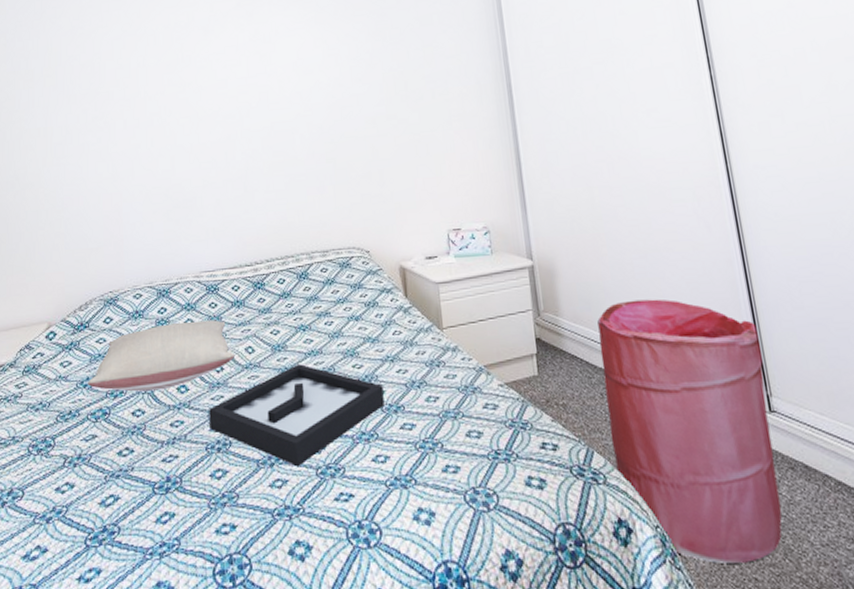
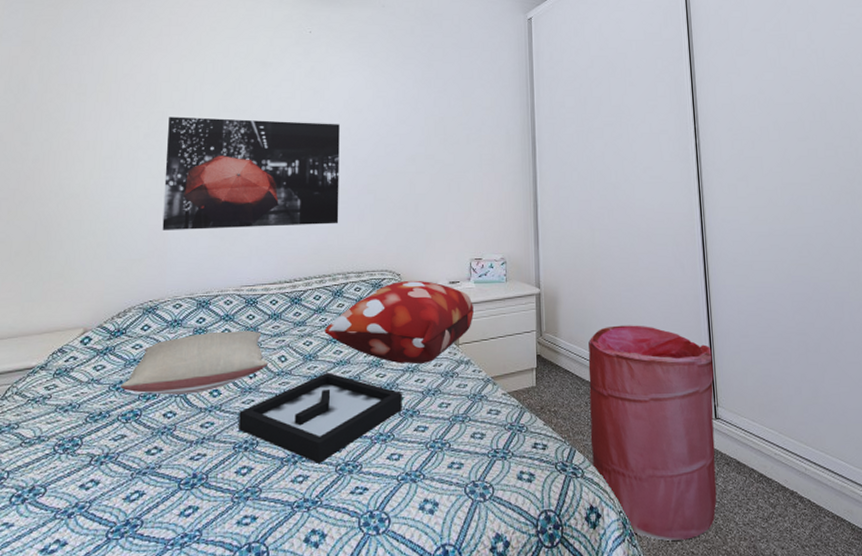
wall art: none [114,88,298,216] -> present [162,116,340,230]
decorative pillow: none [291,257,457,353] -> present [324,280,474,365]

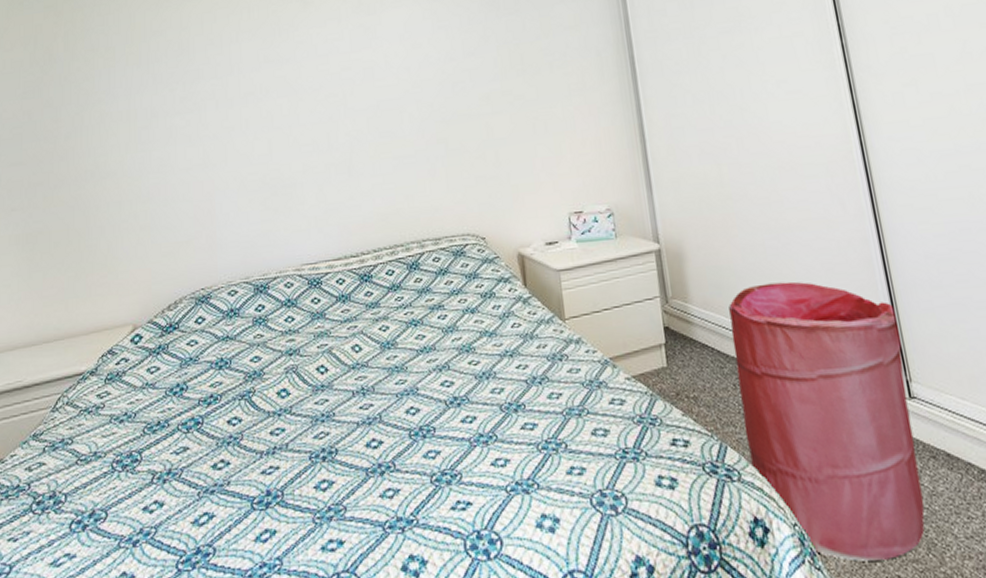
pillow: present [120,330,269,395] -> none [178,316,341,398]
wall art: present [162,116,340,230] -> none [205,64,407,206]
decorative tray: present [239,373,402,463] -> none [312,362,504,473]
decorative pillow: present [324,280,474,365] -> none [401,243,580,348]

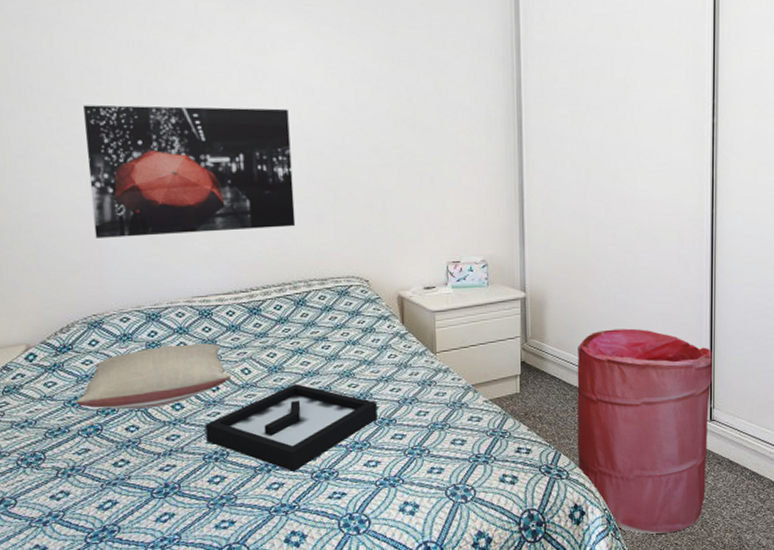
pillow: none [178,316,341,398] -> present [76,343,232,410]
wall art: none [205,64,407,206] -> present [83,104,296,238]
decorative tray: none [312,362,504,473] -> present [205,384,378,471]

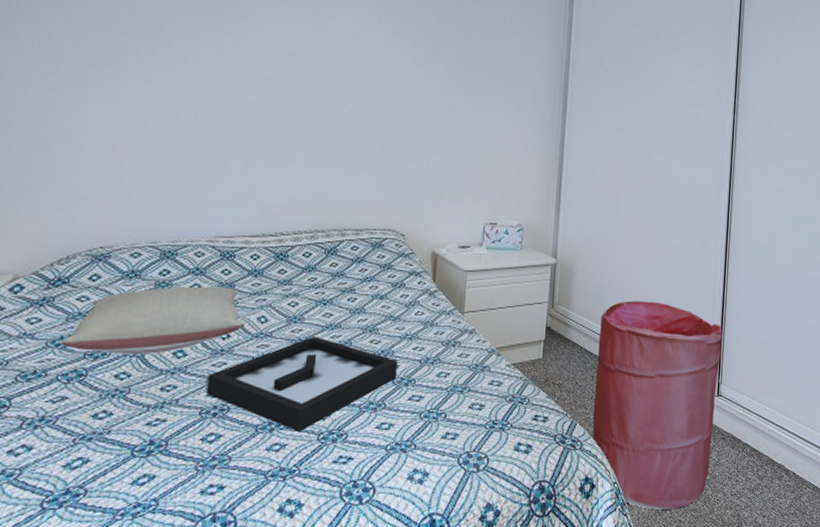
wall art: present [83,104,296,238] -> none [118,30,345,175]

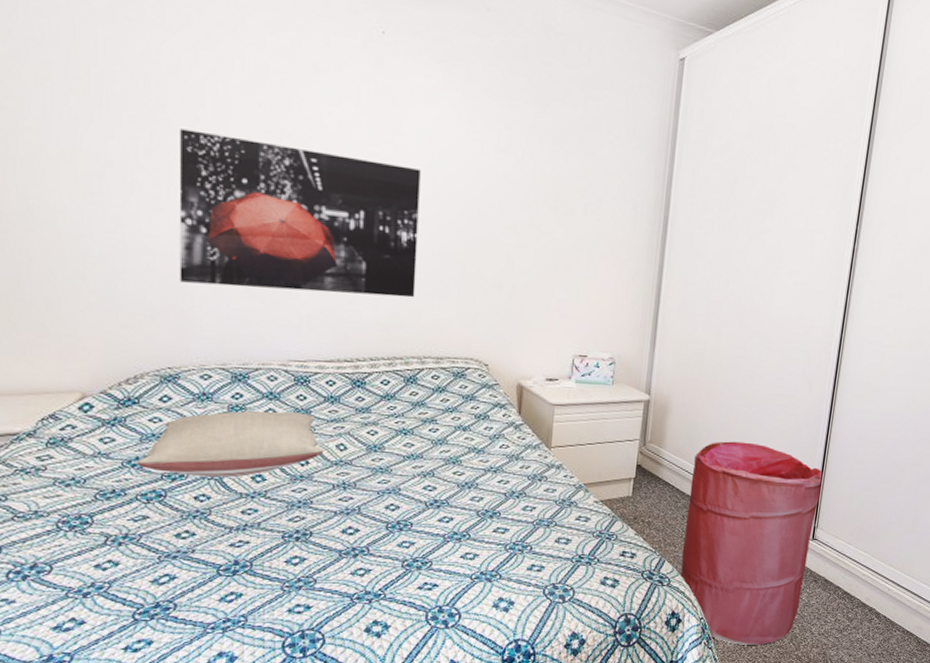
wall art: none [118,30,345,175] -> present [179,128,421,298]
decorative tray: present [207,336,398,431] -> none [288,466,482,558]

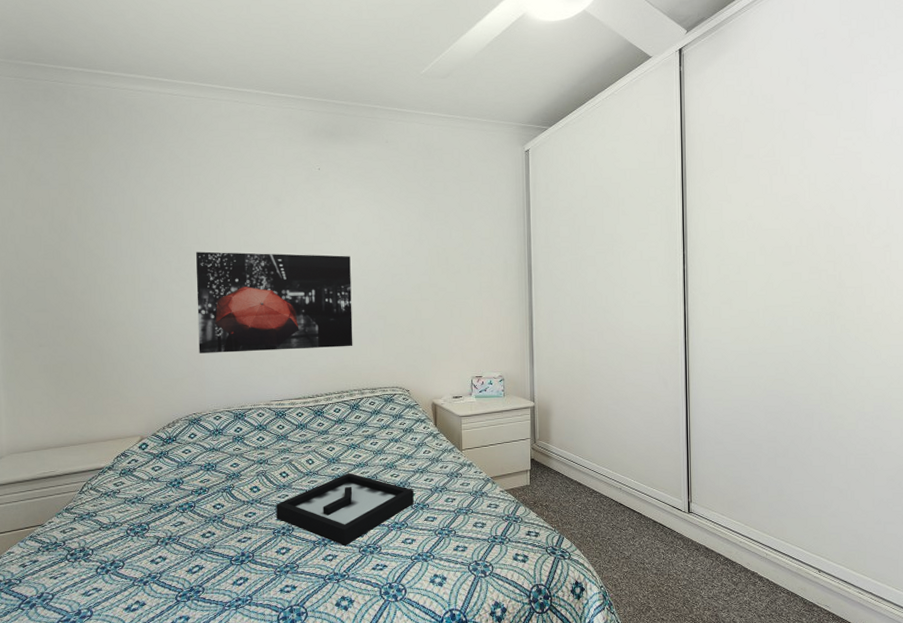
pillow: present [137,410,324,478] -> none [176,438,299,491]
decorative tray: none [288,466,482,558] -> present [276,473,414,546]
laundry hamper: present [679,441,823,645] -> none [576,433,689,609]

